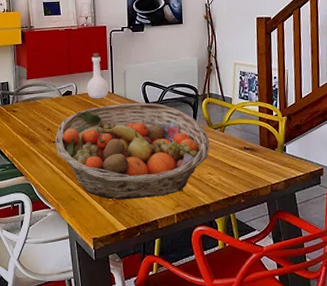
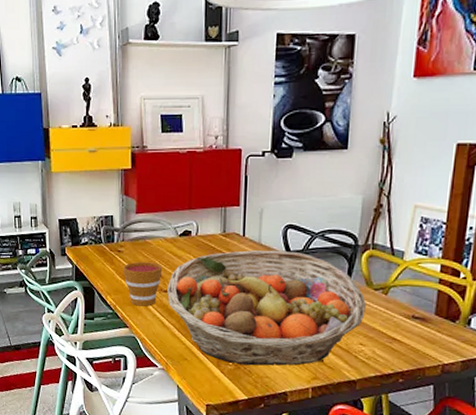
cup: none [18,118,51,156] -> present [123,261,163,307]
bottle: present [87,53,109,99] -> none [210,184,240,243]

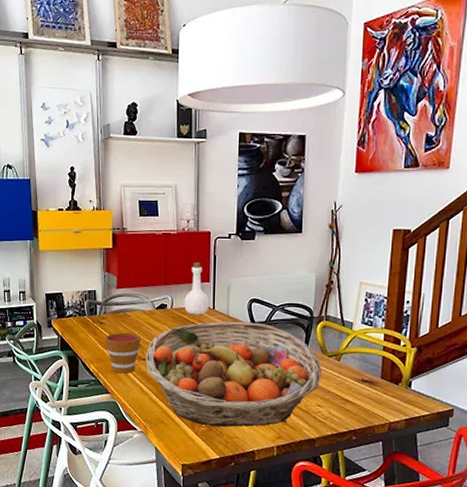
bottle: none [210,184,240,243] -> present [184,263,210,315]

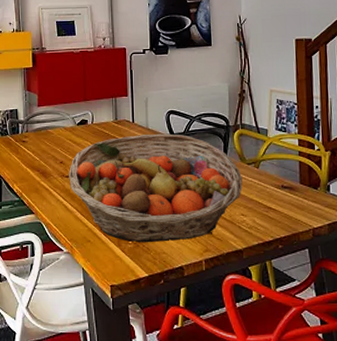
cup: present [105,332,141,374] -> none [28,150,64,192]
bottle: present [184,263,210,315] -> none [104,78,129,129]

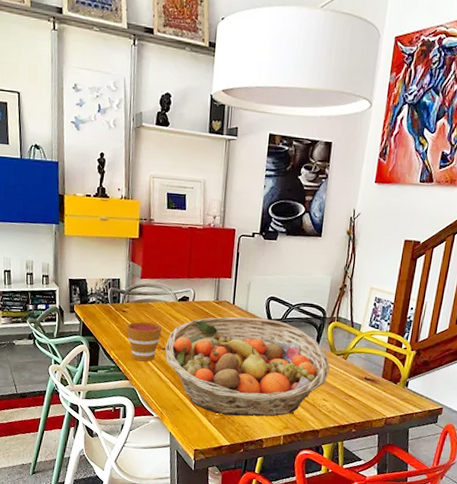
cup: none [28,150,64,192] -> present [126,321,162,362]

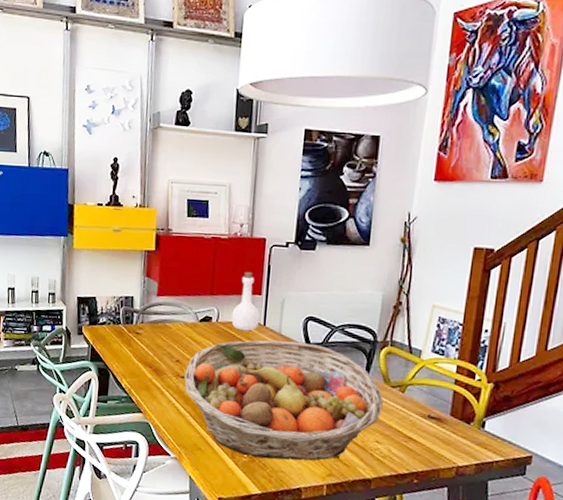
cup: present [126,321,162,362] -> none [140,345,181,392]
bottle: none [205,258,230,309] -> present [231,272,261,331]

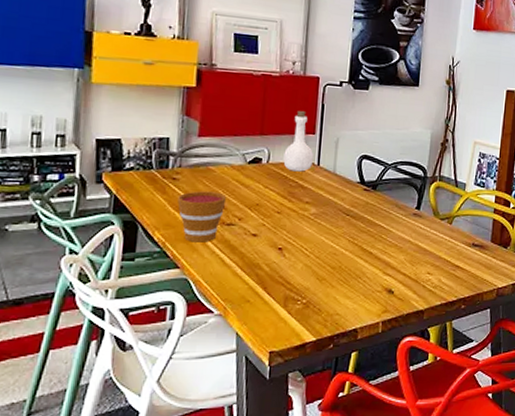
cup: none [140,345,181,392] -> present [177,191,227,243]
fruit basket: present [184,340,383,461] -> none [230,179,433,303]

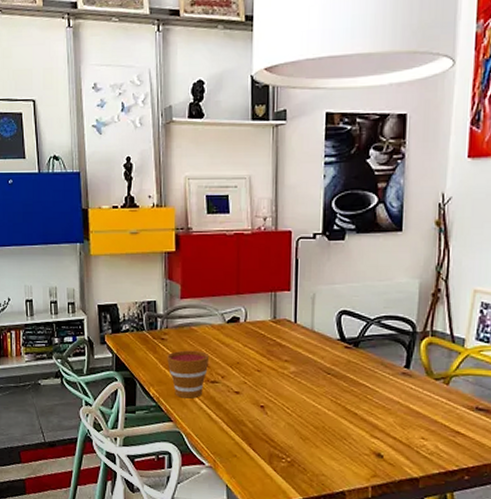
bottle: present [283,111,314,172] -> none [260,268,291,330]

